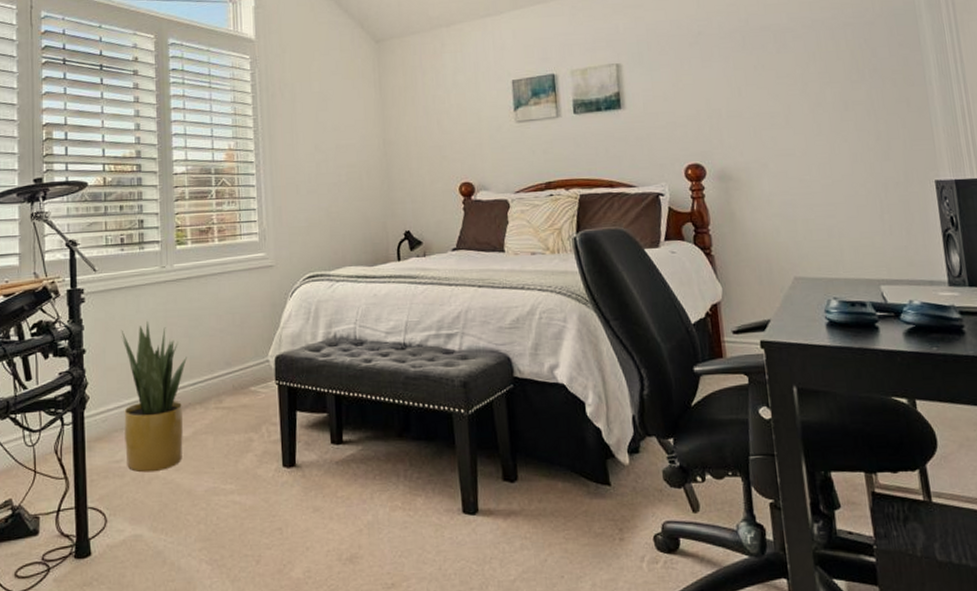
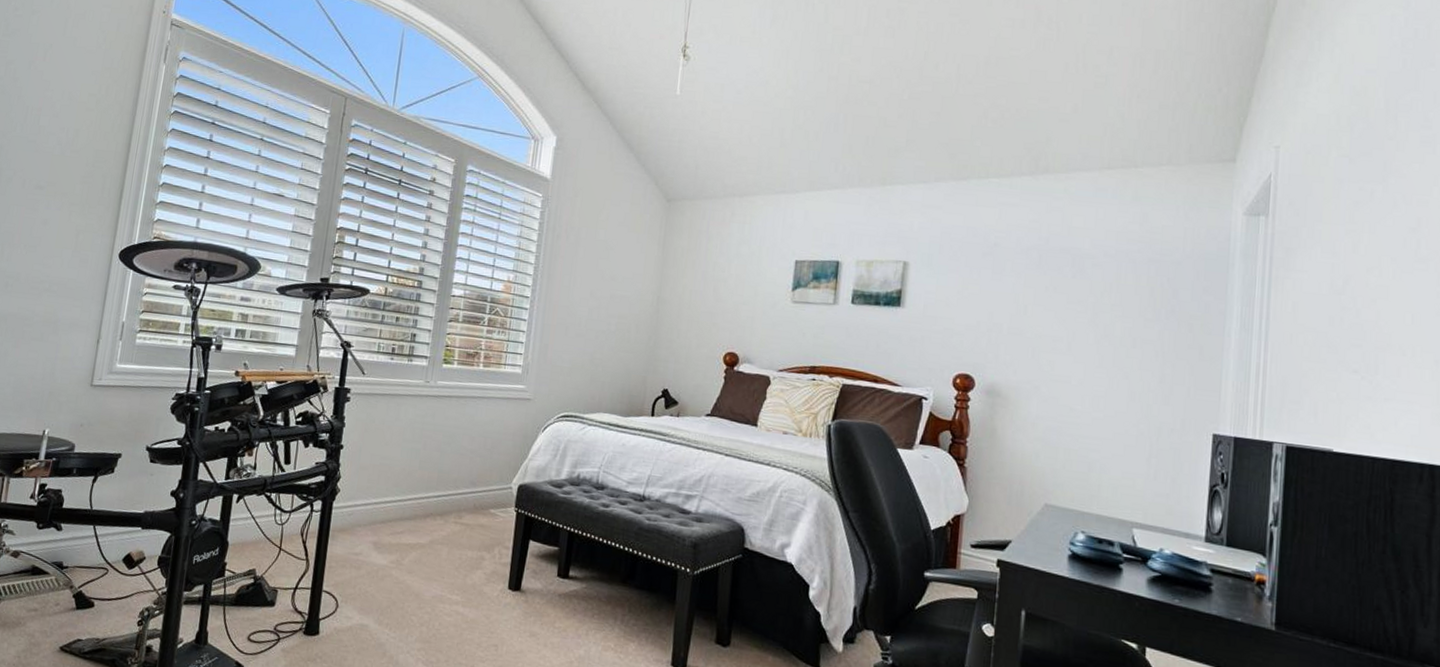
planter: present [121,321,188,472] -> none [364,430,437,570]

